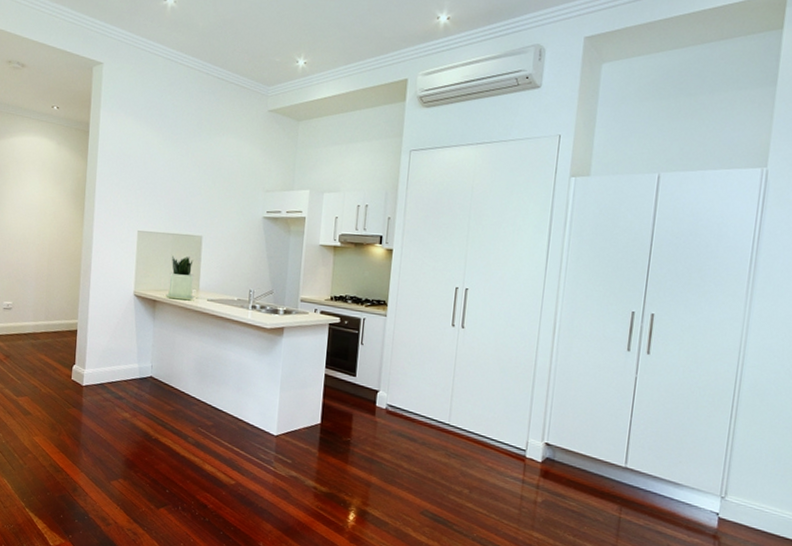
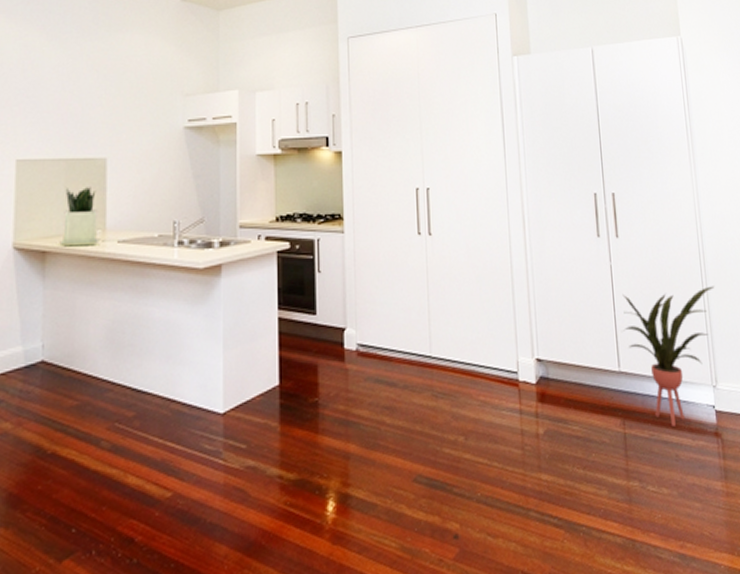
house plant: none [637,403,746,522] -> present [622,285,715,426]

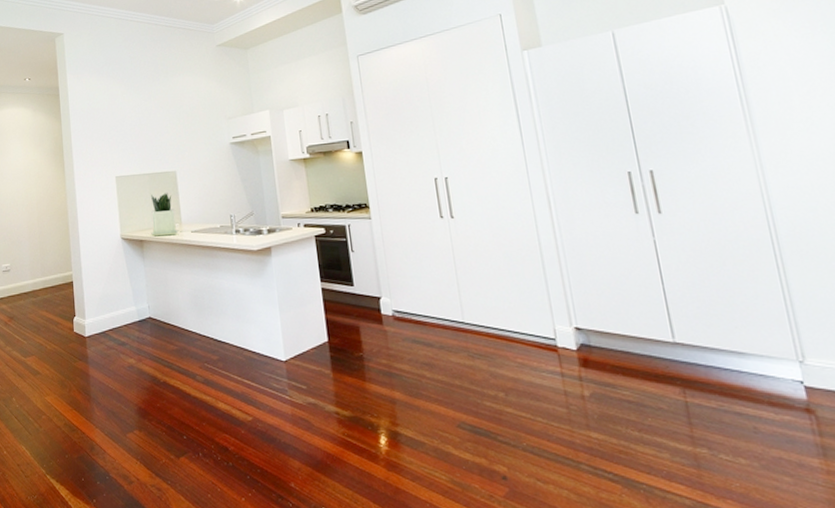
house plant: present [622,285,715,426] -> none [671,259,794,399]

